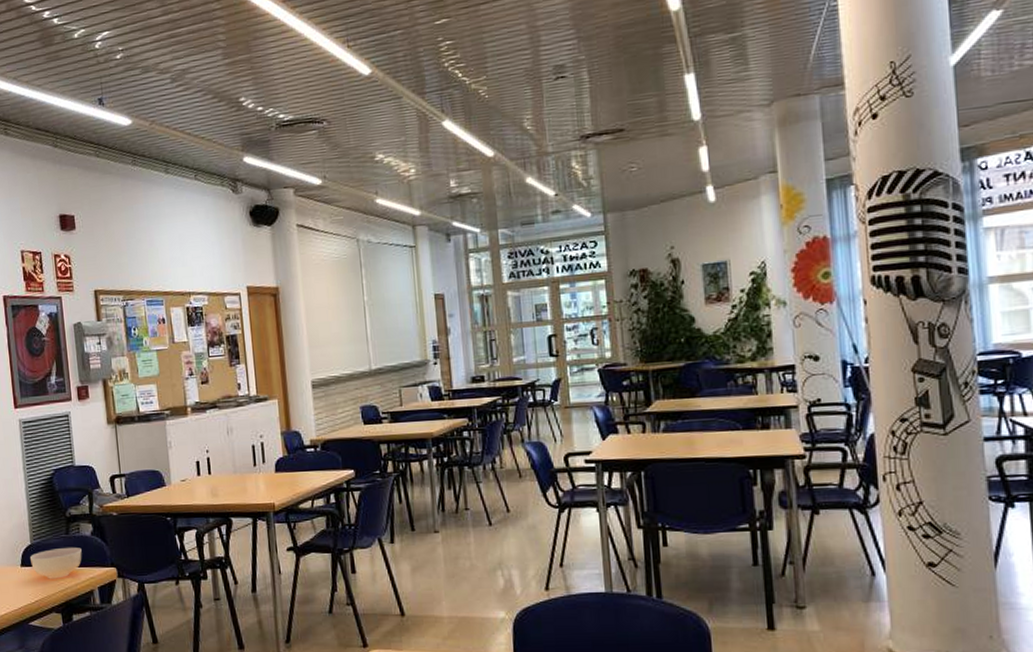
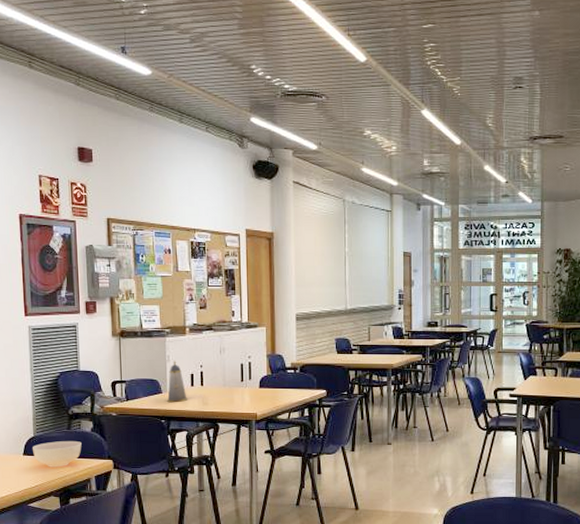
coffee pot: none [171,446,194,497] -> present [167,360,187,403]

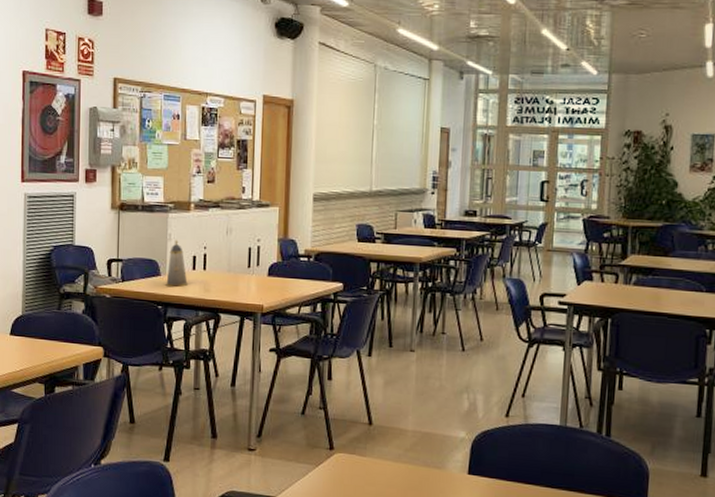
bowl: present [33,440,82,468] -> none [20,322,71,352]

